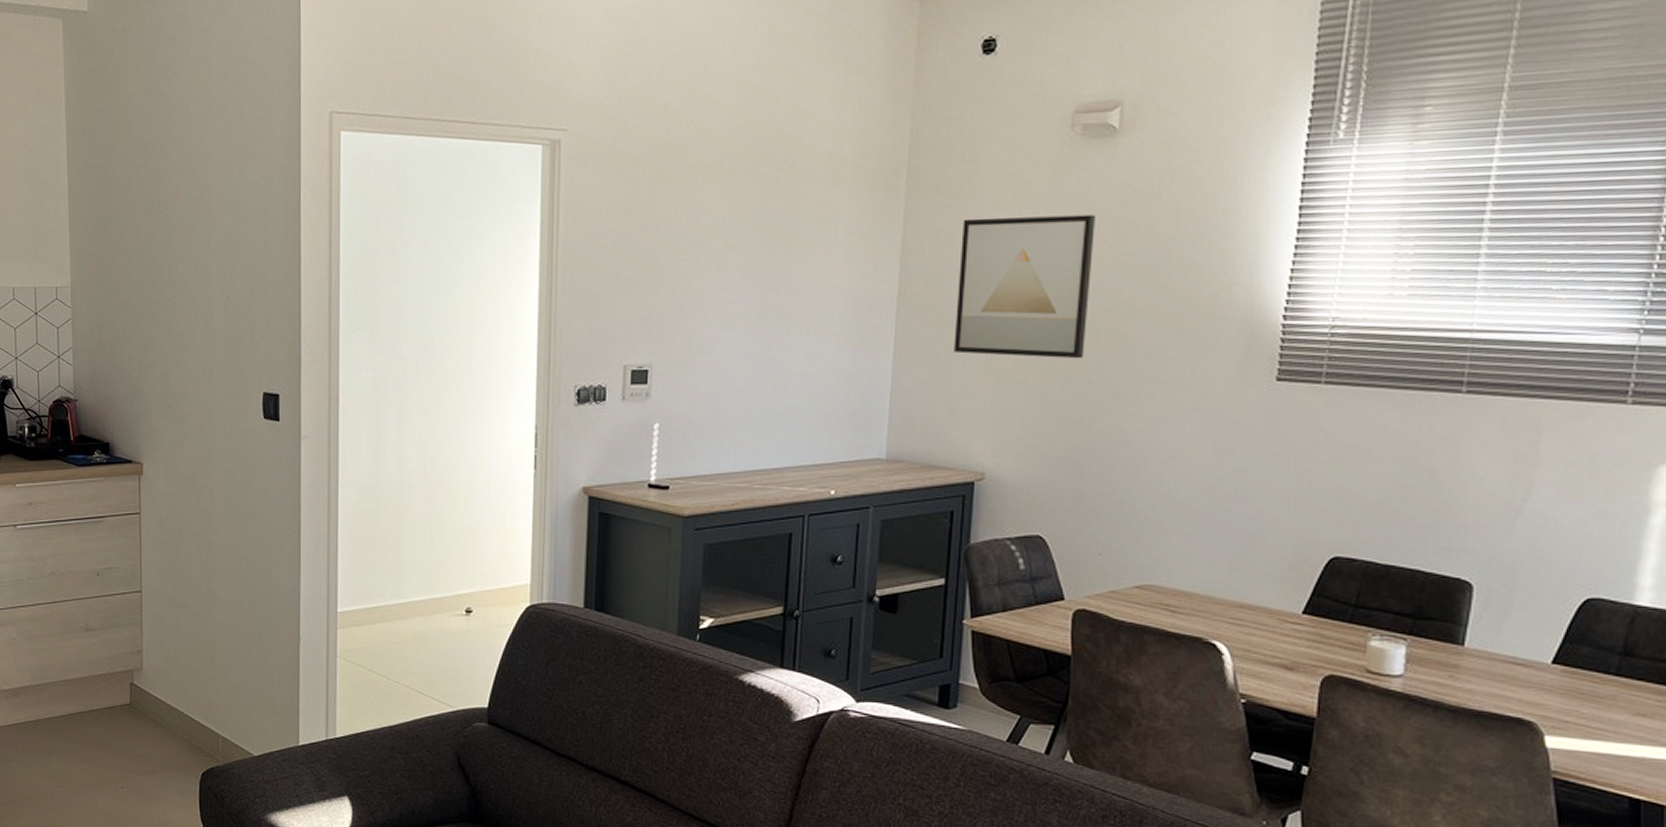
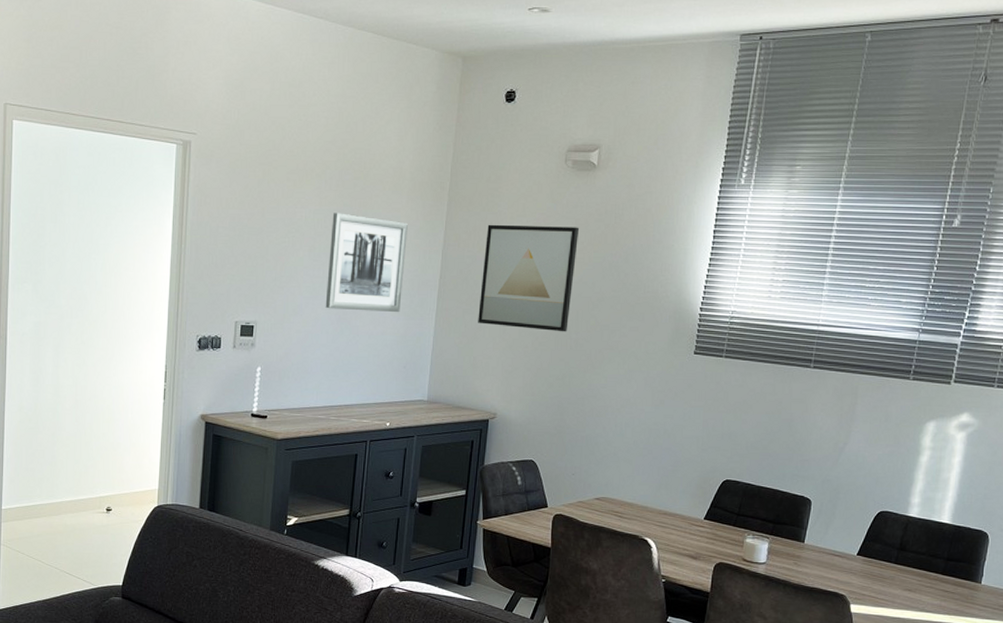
wall art: none [742,217,851,344] -> present [325,213,408,313]

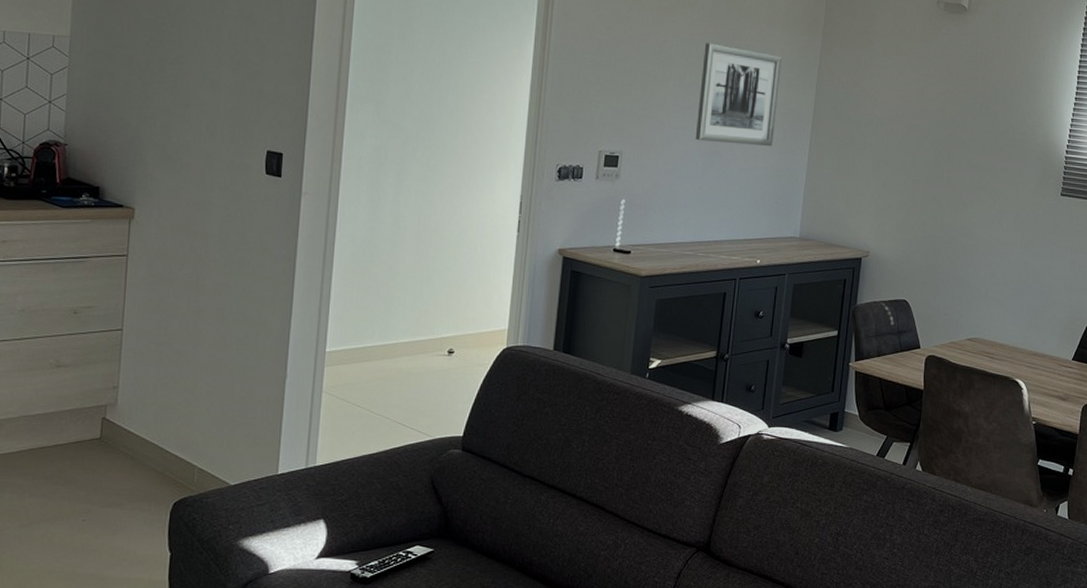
wall art: present [478,224,580,332] -> none [851,61,951,171]

